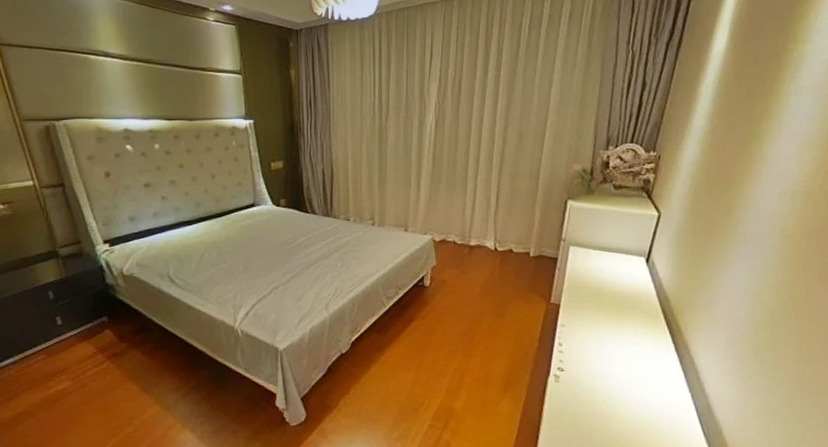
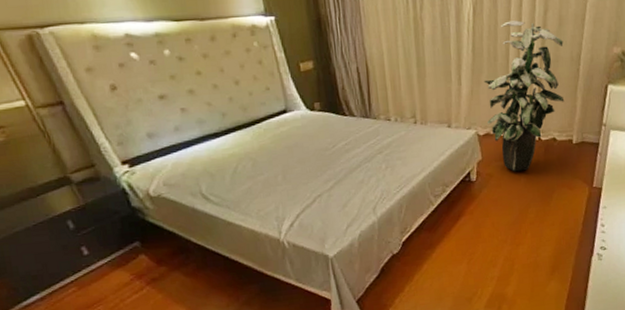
indoor plant: none [442,134,523,280] -> present [483,20,565,172]

